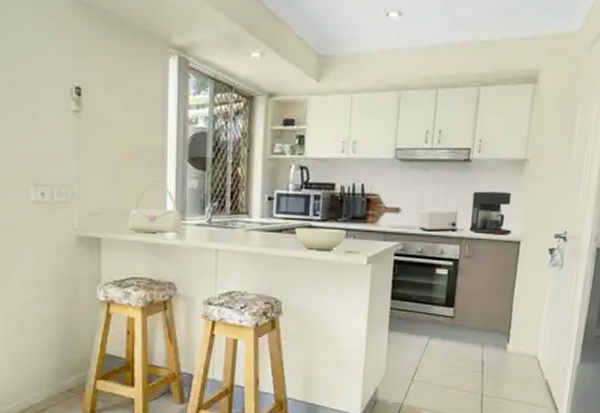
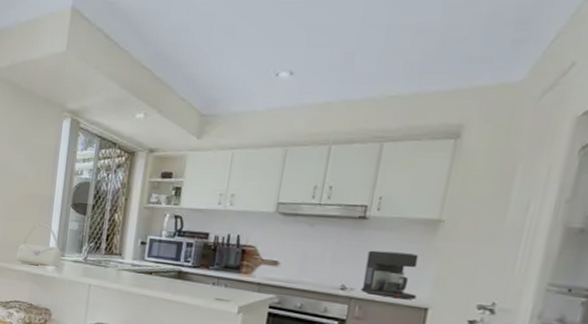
bowl: present [295,227,347,251] -> none [164,271,218,296]
toaster: present [418,209,458,232] -> none [298,264,348,290]

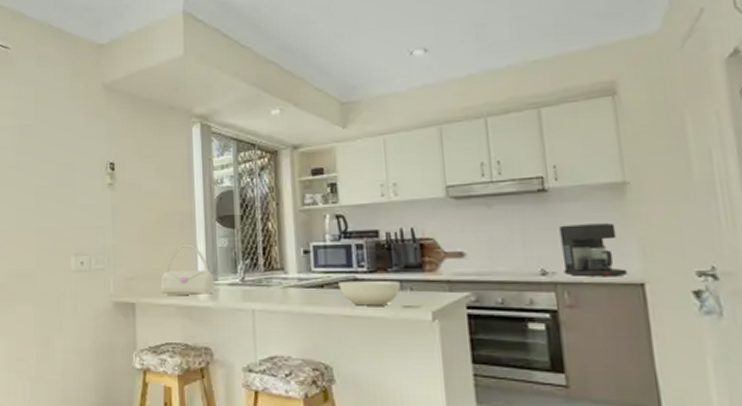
bowl: none [164,271,218,296] -> present [338,280,401,306]

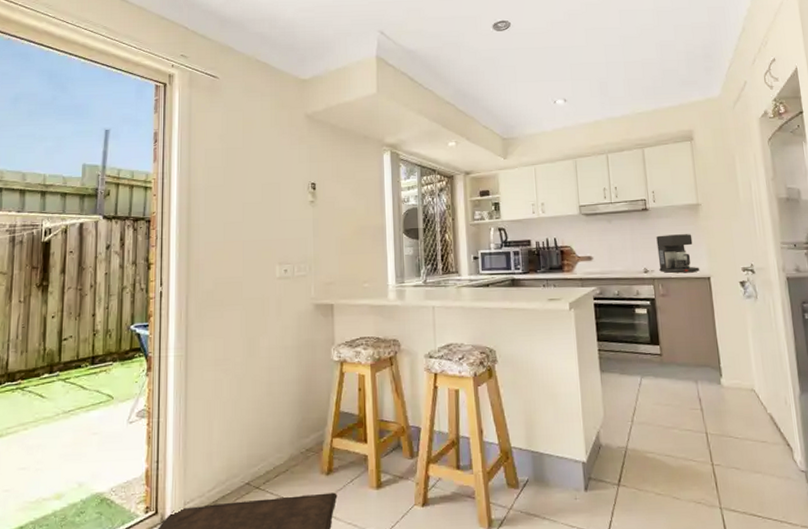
handbag: present [160,243,216,296] -> none [356,252,403,297]
bowl: present [338,280,401,306] -> none [500,279,547,300]

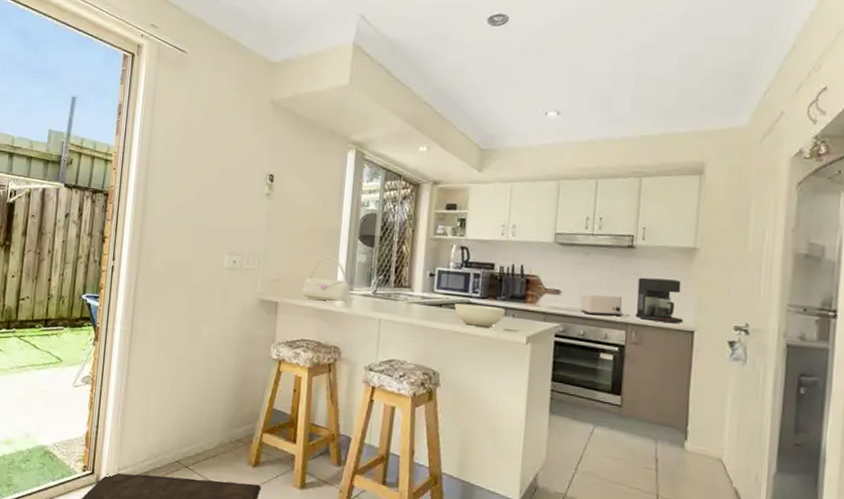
handbag: none [356,252,403,297] -> present [302,255,351,303]
bowl: none [500,279,547,300] -> present [454,303,506,327]
toaster: none [610,254,647,275] -> present [579,292,623,316]

